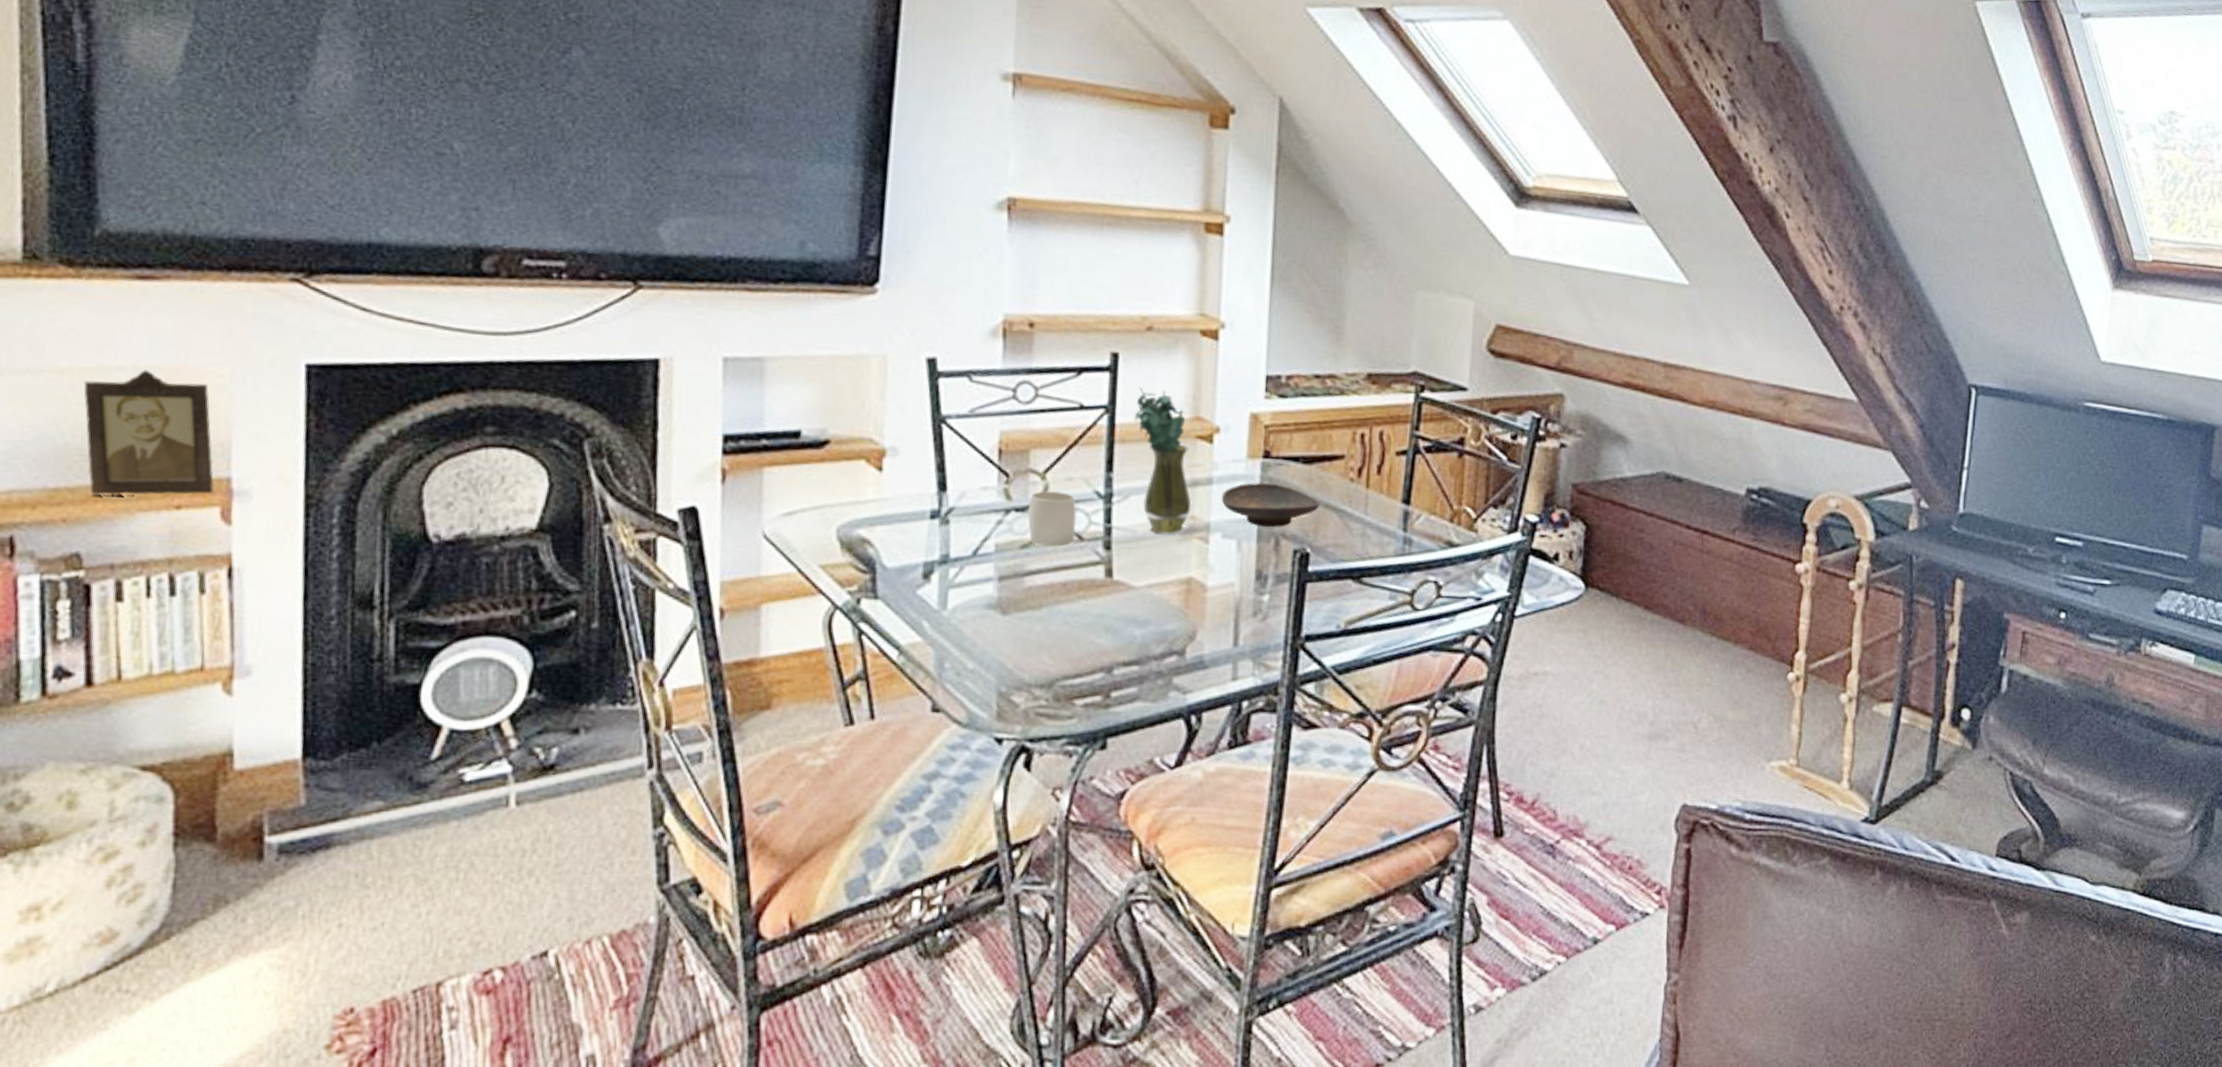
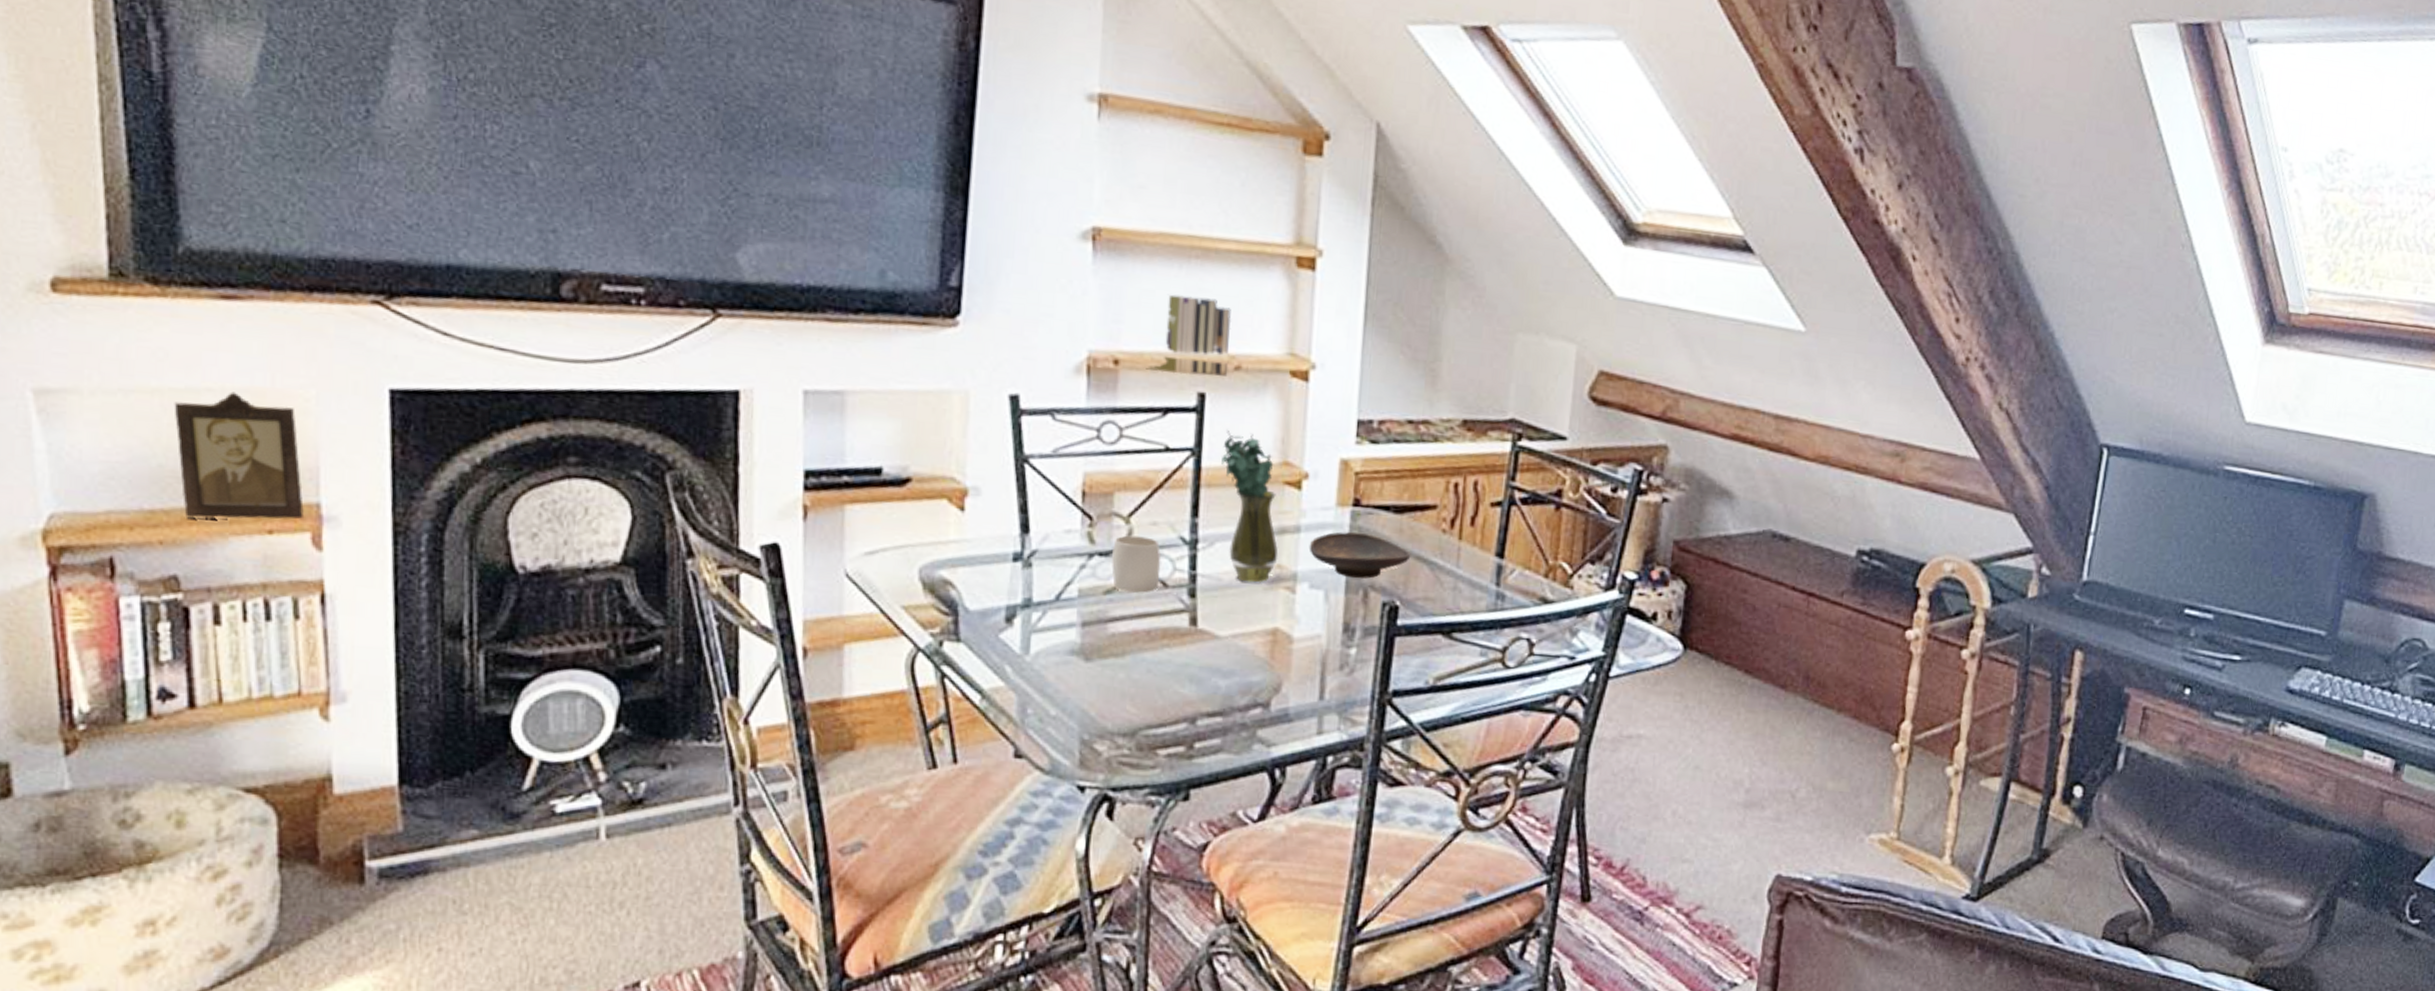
books: none [1060,260,1143,337] -> present [1146,294,1232,377]

